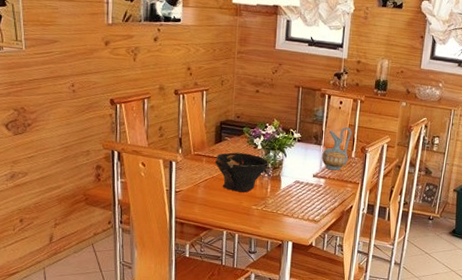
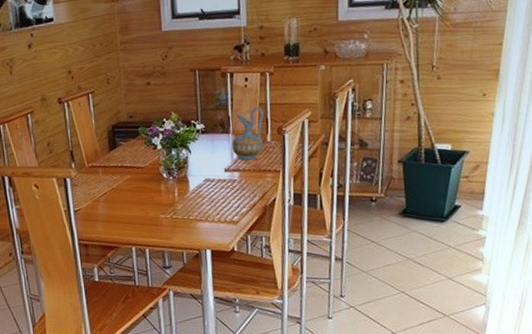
bowl: present [215,152,269,193] -> none [112,156,173,202]

